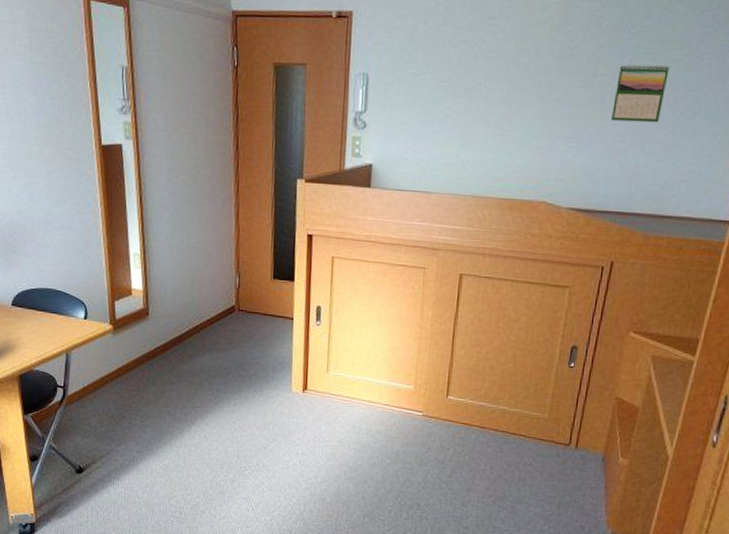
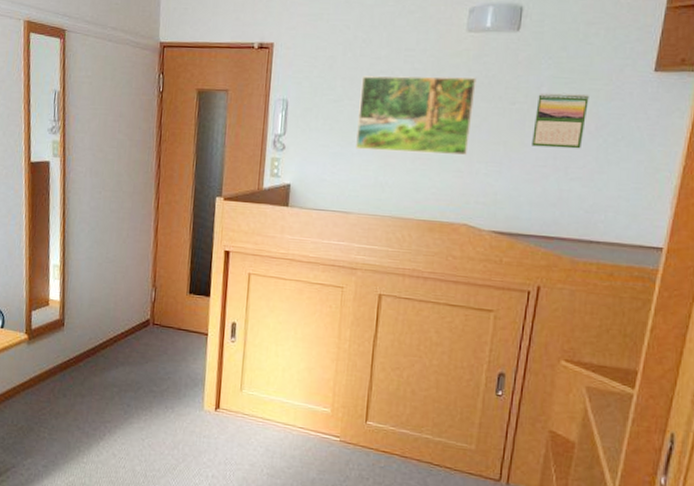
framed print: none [438,47,560,131] -> present [356,76,477,155]

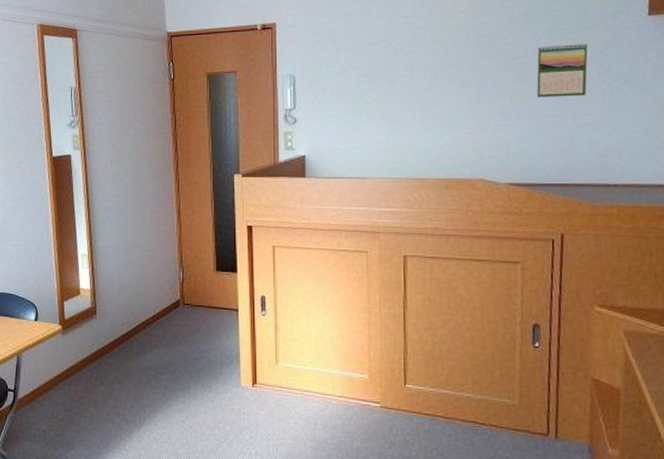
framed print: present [356,76,477,155] -> none [363,37,476,116]

